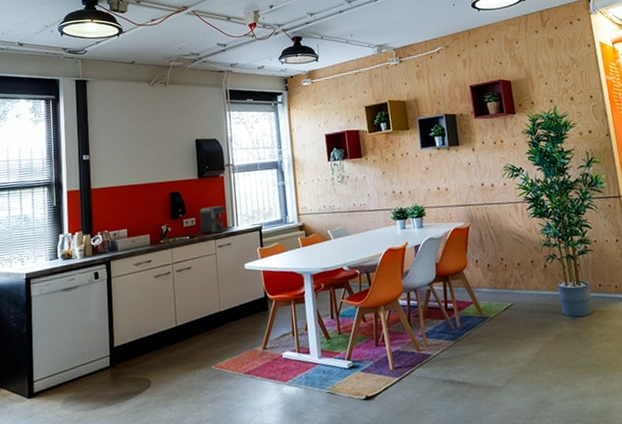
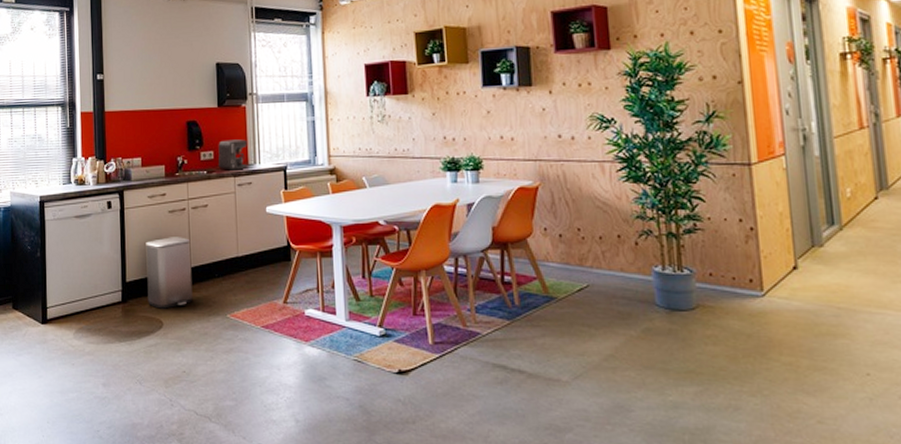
pedal bin: none [133,299,179,369] -> present [146,237,193,309]

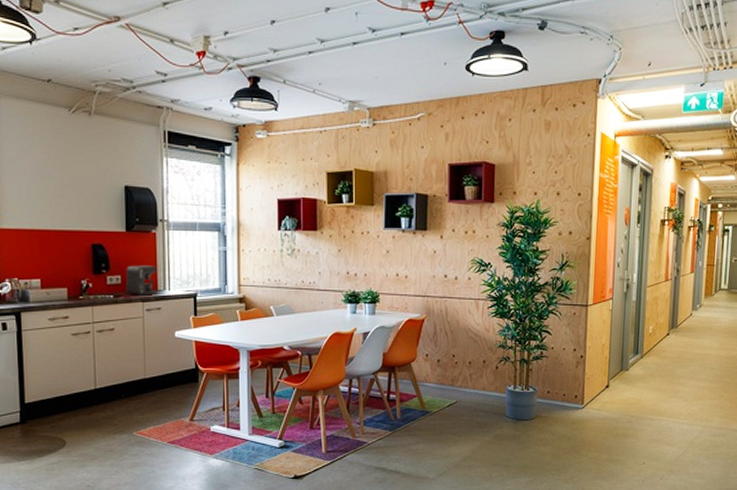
pedal bin: present [146,237,193,309] -> none [46,359,98,429]

